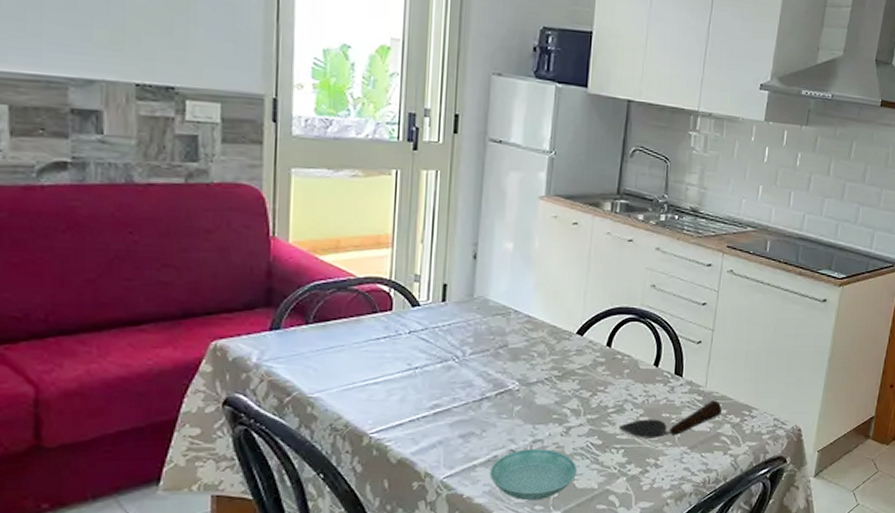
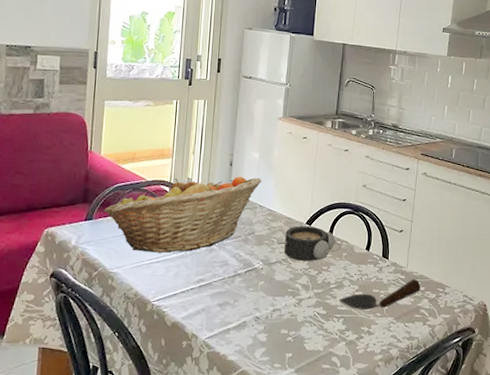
fruit basket: none [297,272,518,372] -> present [104,176,262,253]
saucer: present [490,449,578,501] -> none [240,317,308,359]
alarm clock: none [538,336,623,381] -> present [277,226,342,262]

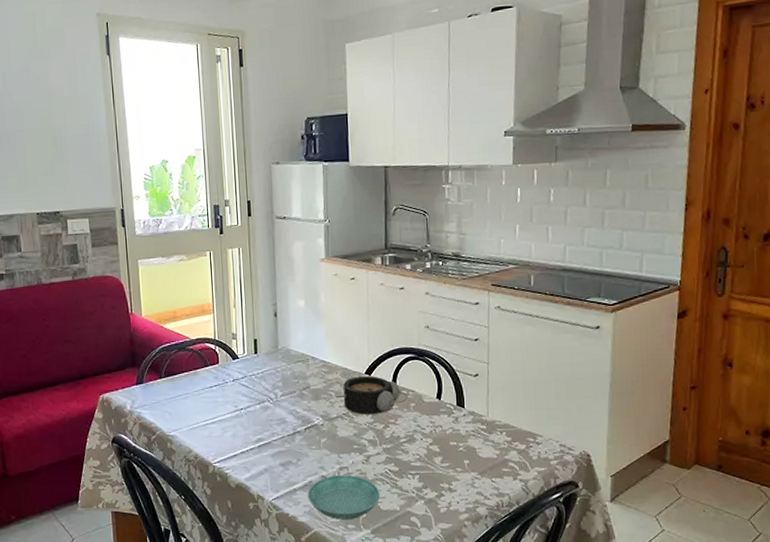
fruit basket: present [104,176,262,253] -> none [153,327,311,414]
saucer: none [240,317,308,359] -> present [307,475,381,520]
spoon: present [339,279,421,310] -> none [412,428,506,465]

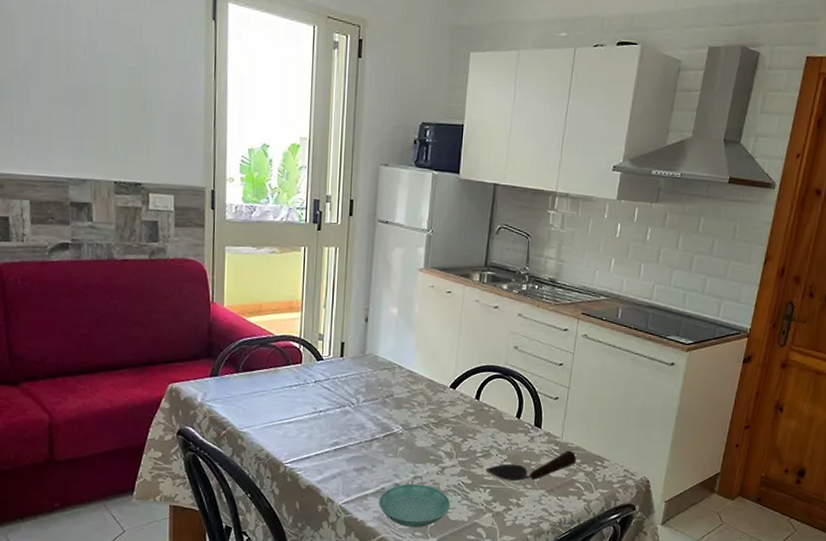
alarm clock: present [335,376,408,415] -> none [418,389,489,428]
spoon: none [412,428,506,465] -> present [485,450,576,481]

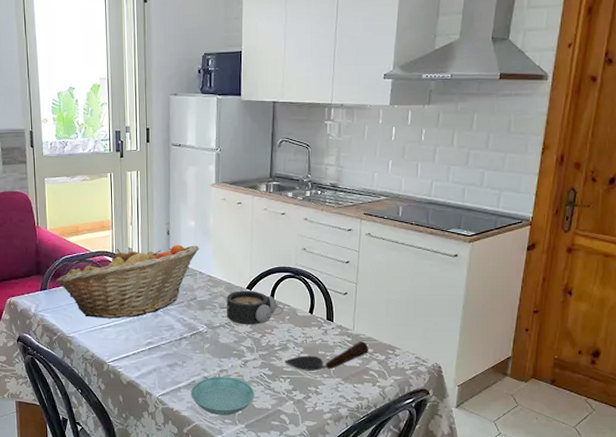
fruit basket: none [230,333,401,414] -> present [56,244,200,319]
alarm clock: none [418,389,489,428] -> present [219,291,284,325]

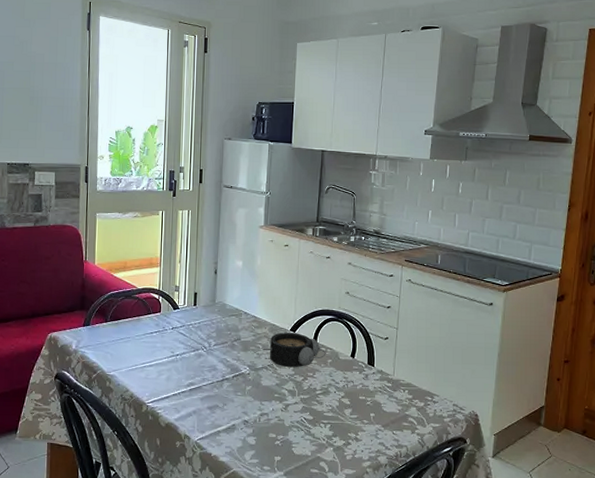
fruit basket: present [56,244,200,319] -> none [100,284,246,357]
saucer: present [191,377,255,416] -> none [230,420,295,462]
spoon: present [284,341,368,371] -> none [325,387,408,417]

